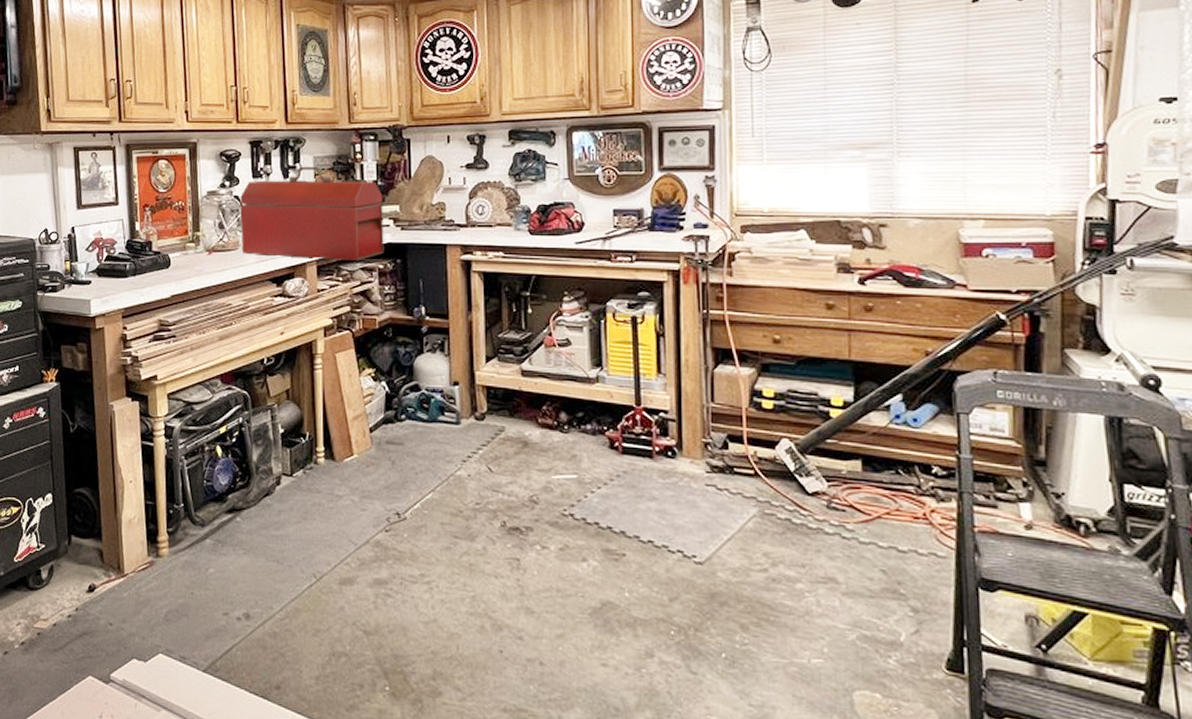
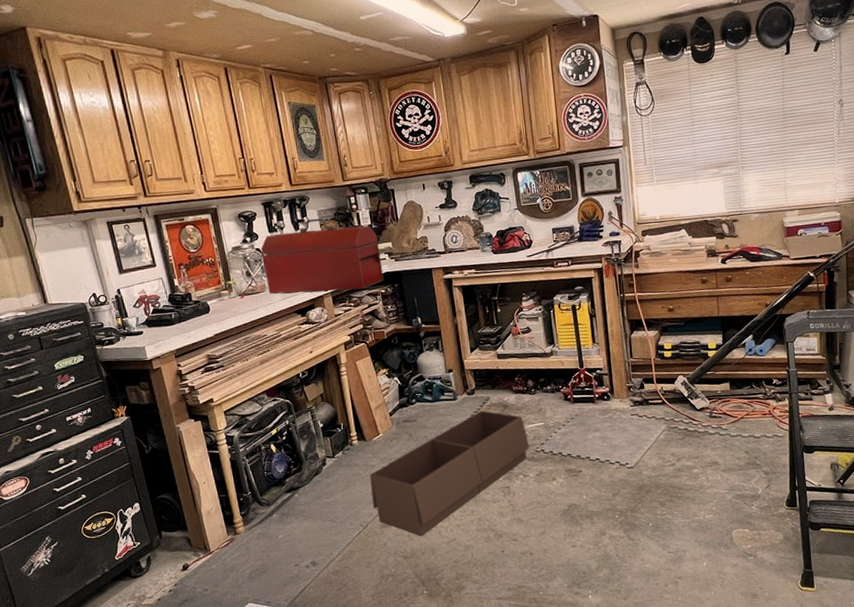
cardboard box: none [333,444,553,607] -> present [370,410,529,537]

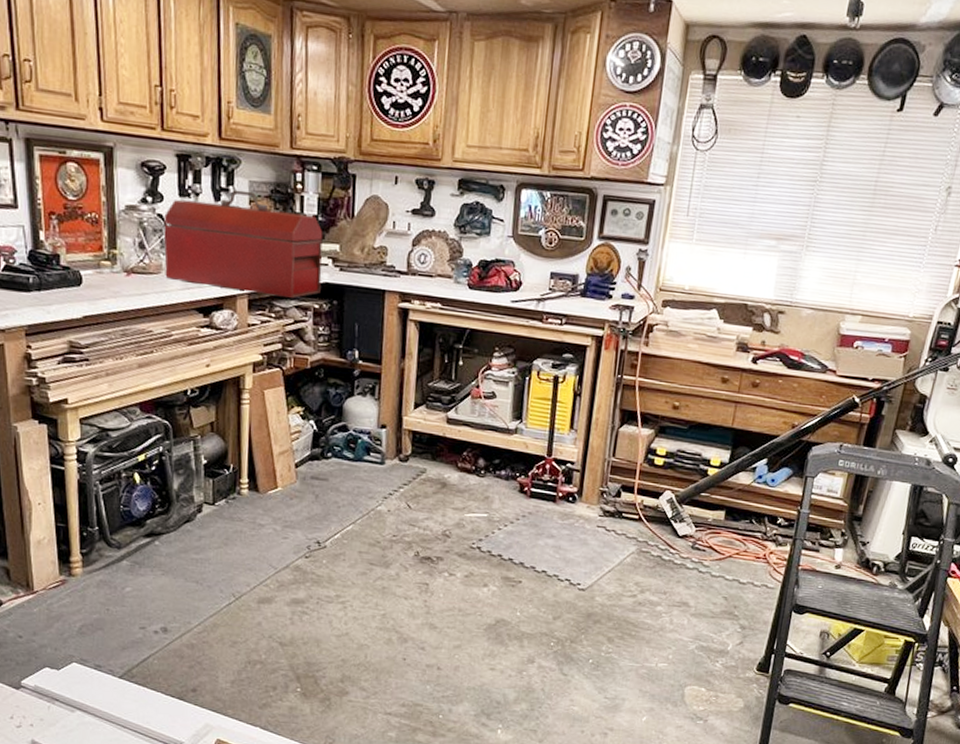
cardboard box: present [370,410,529,537] -> none [253,483,464,623]

